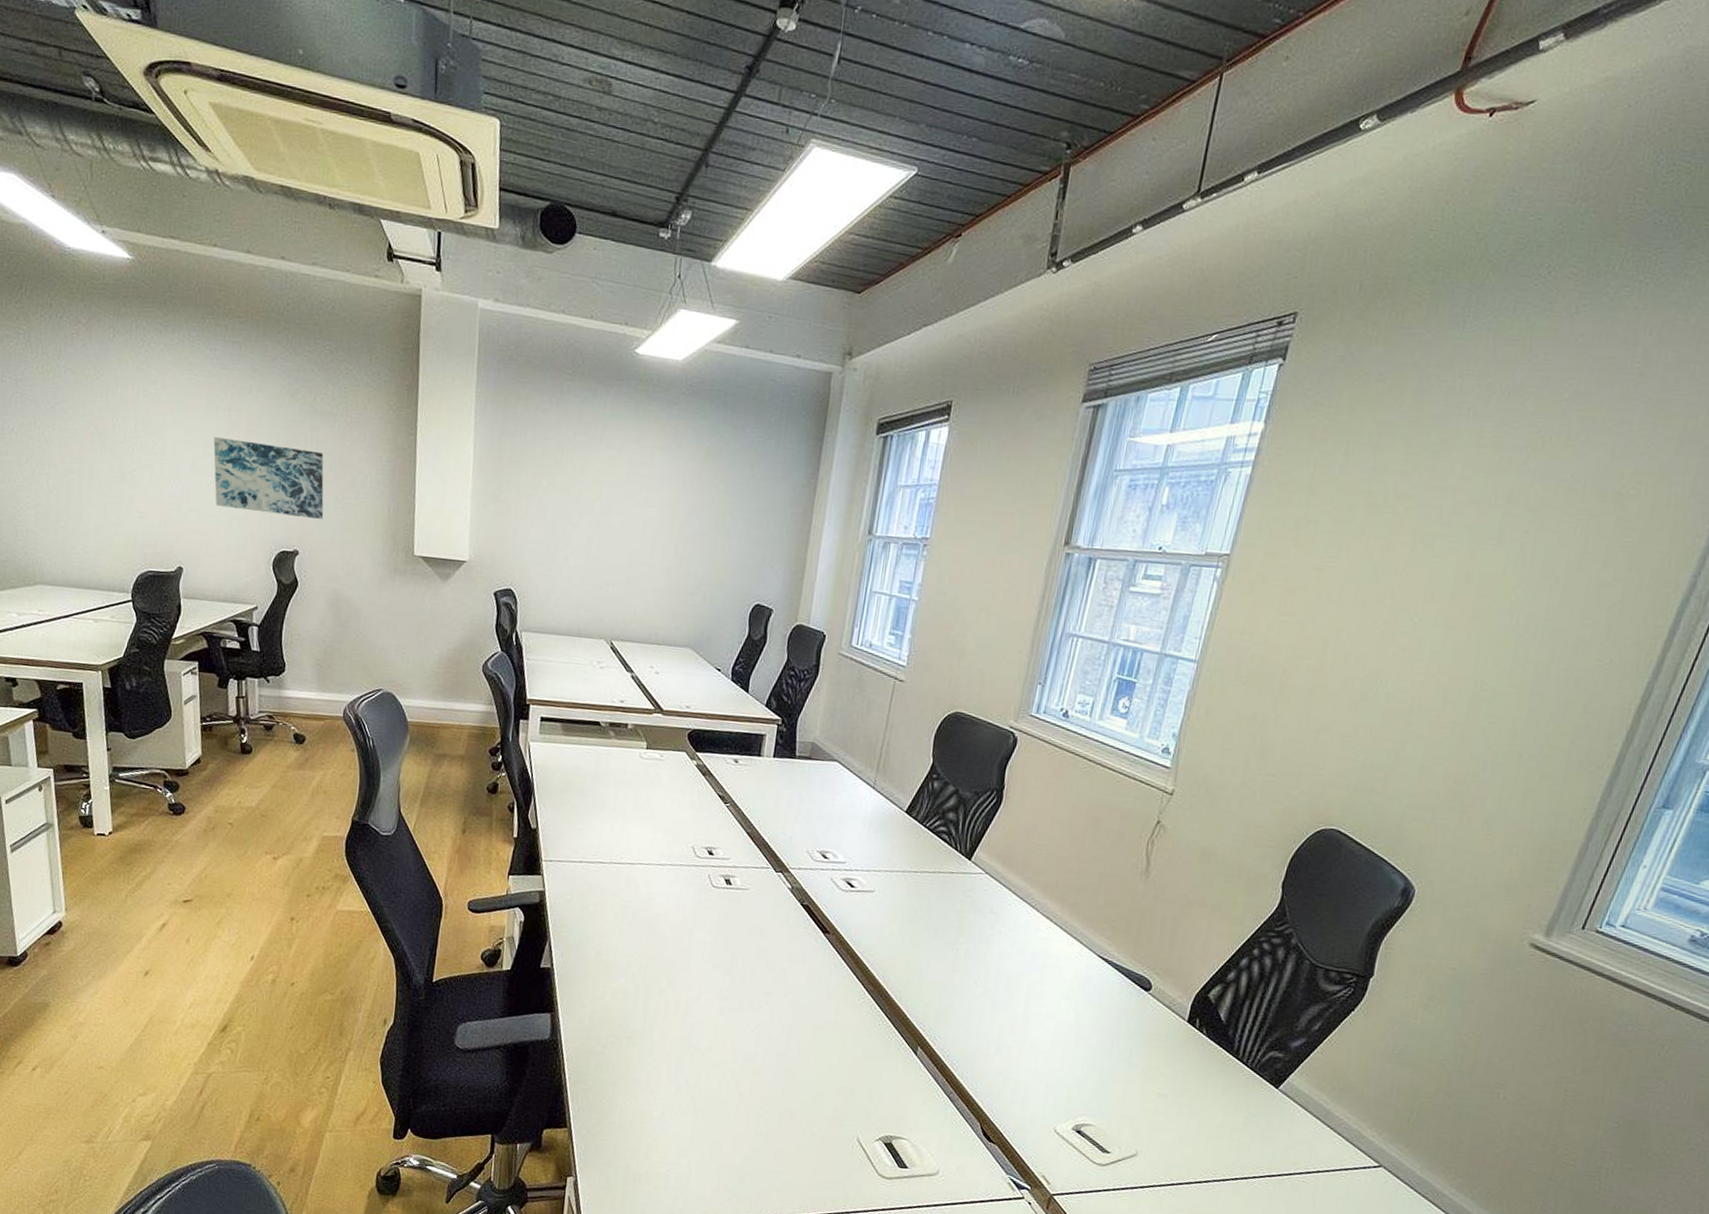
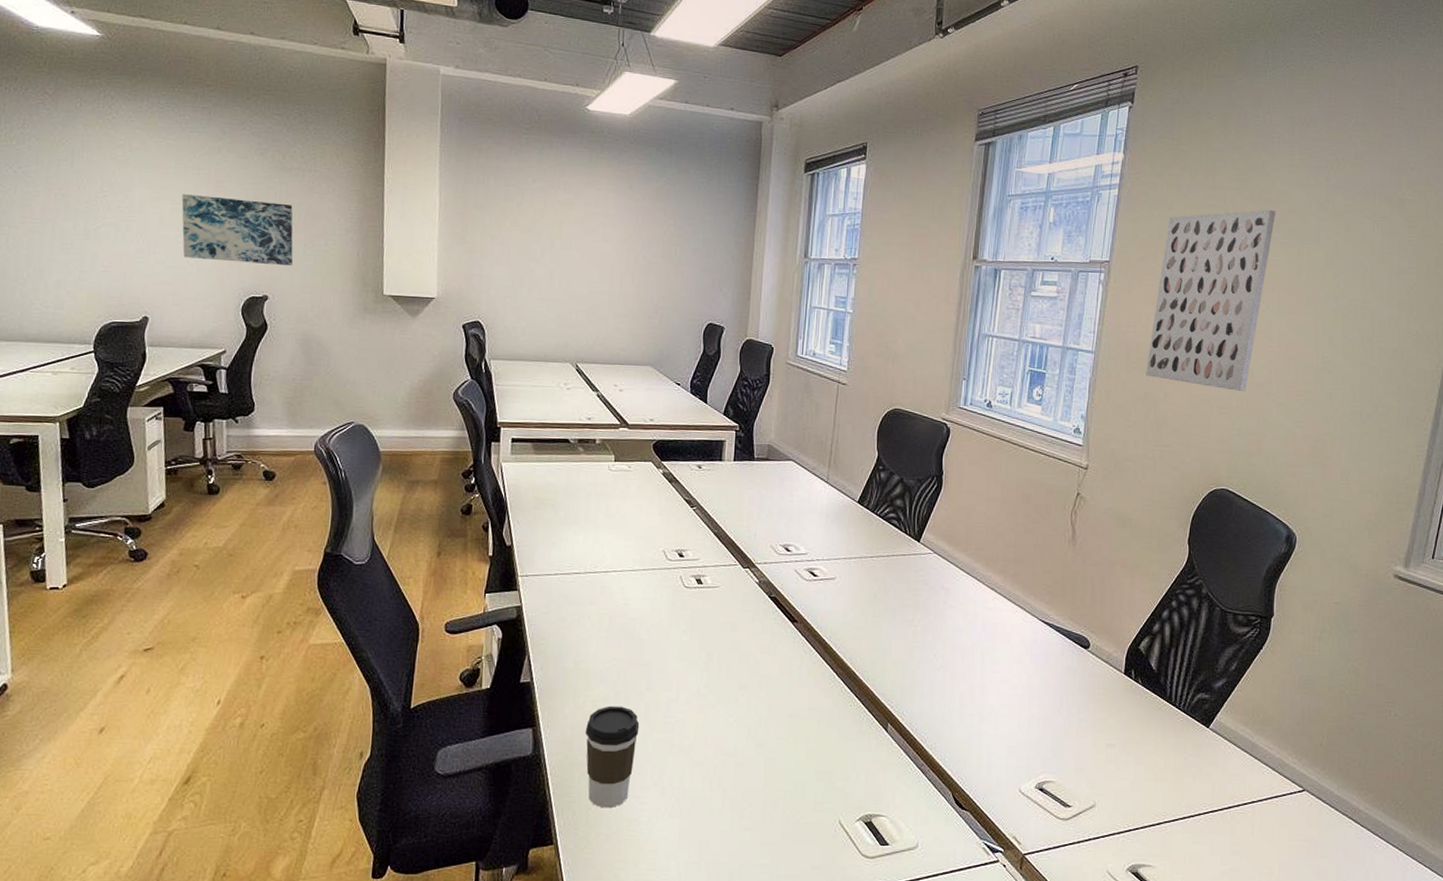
coffee cup: none [602,999,659,1100] -> present [585,705,640,809]
wall art: none [1257,499,1450,718] -> present [1146,209,1276,391]

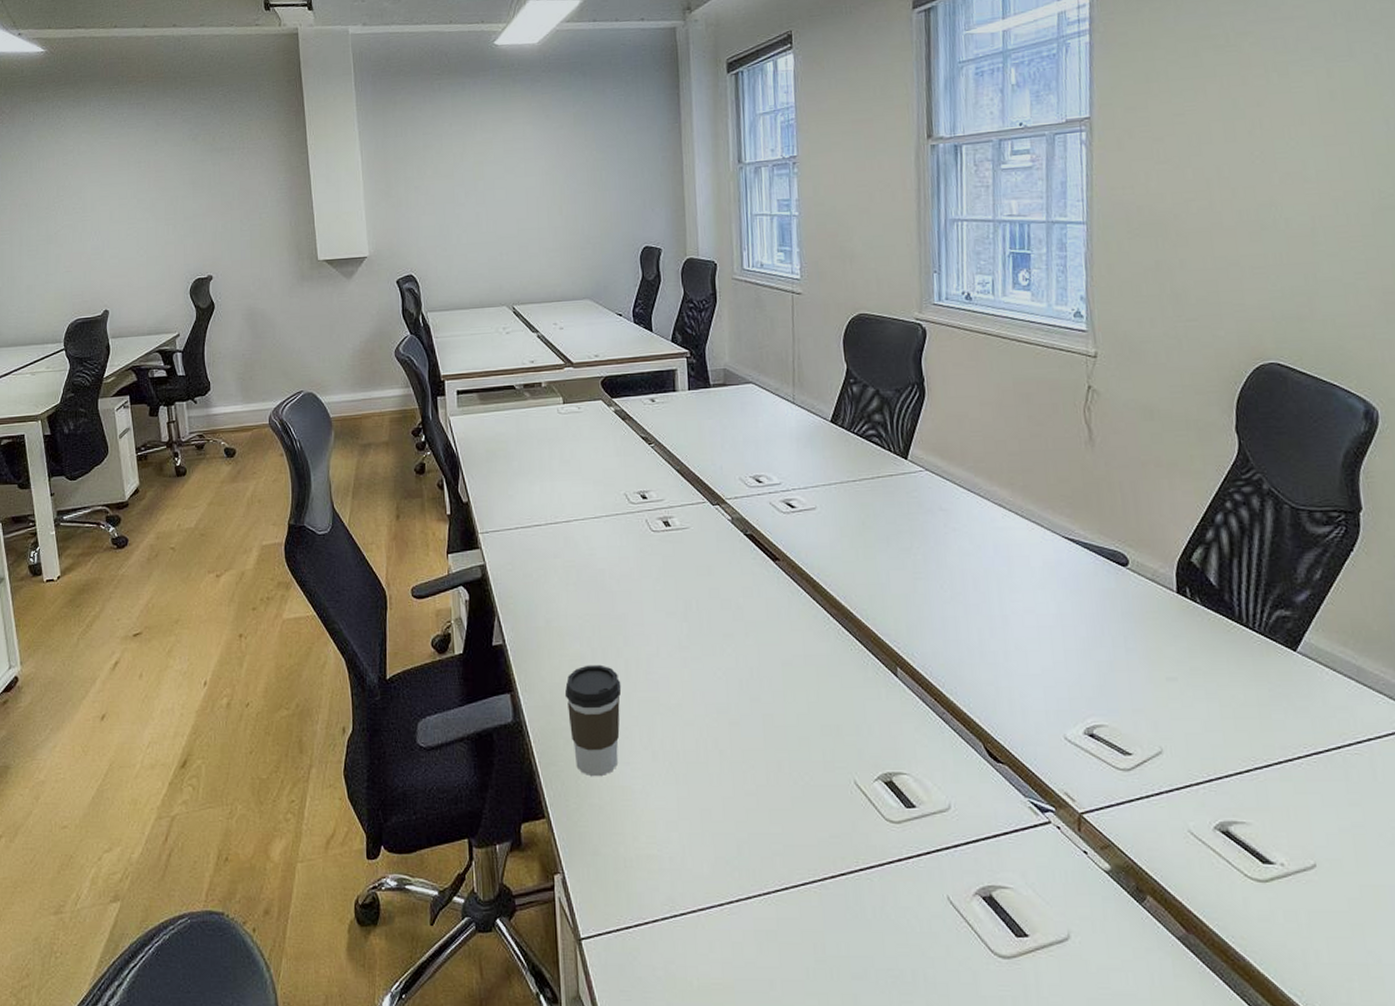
wall art: present [181,193,293,265] -> none [127,184,232,249]
wall art: present [1146,209,1276,391] -> none [1152,29,1292,246]

